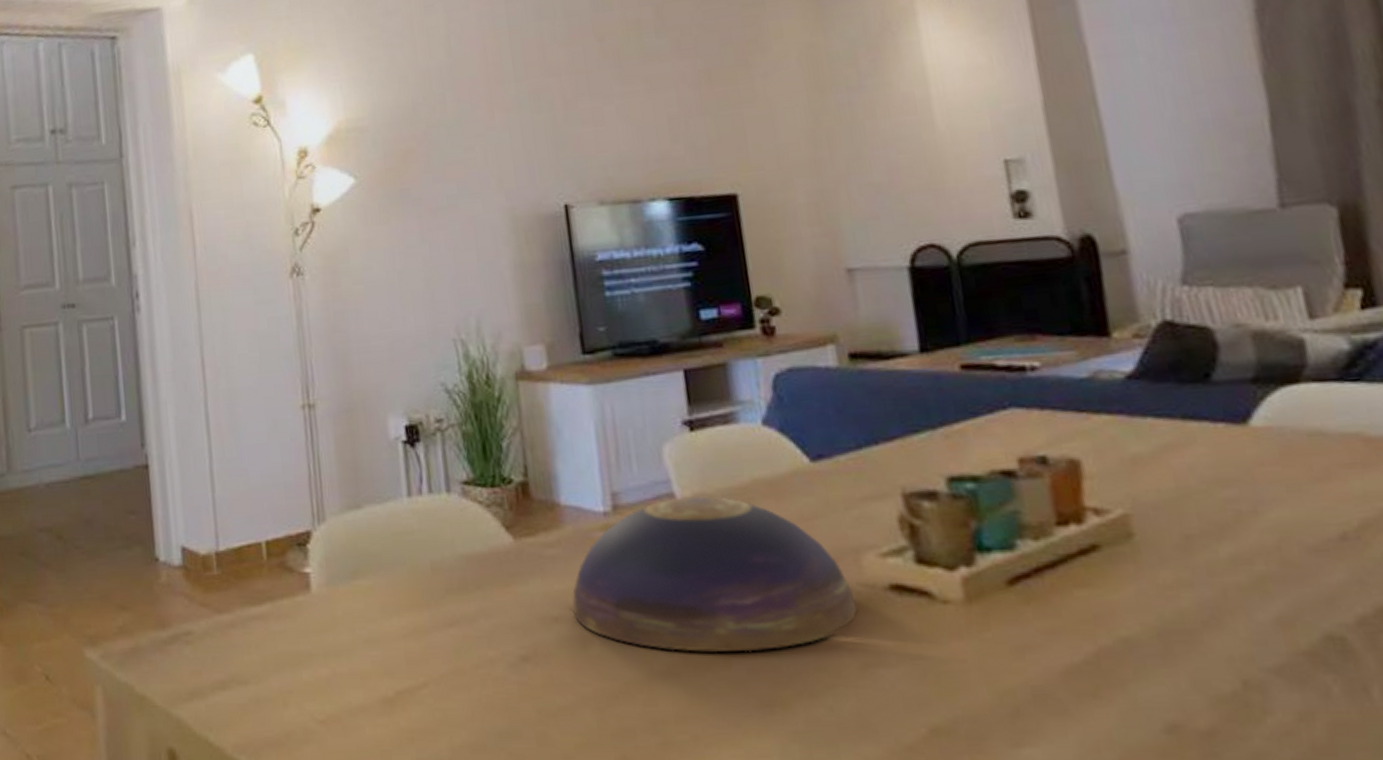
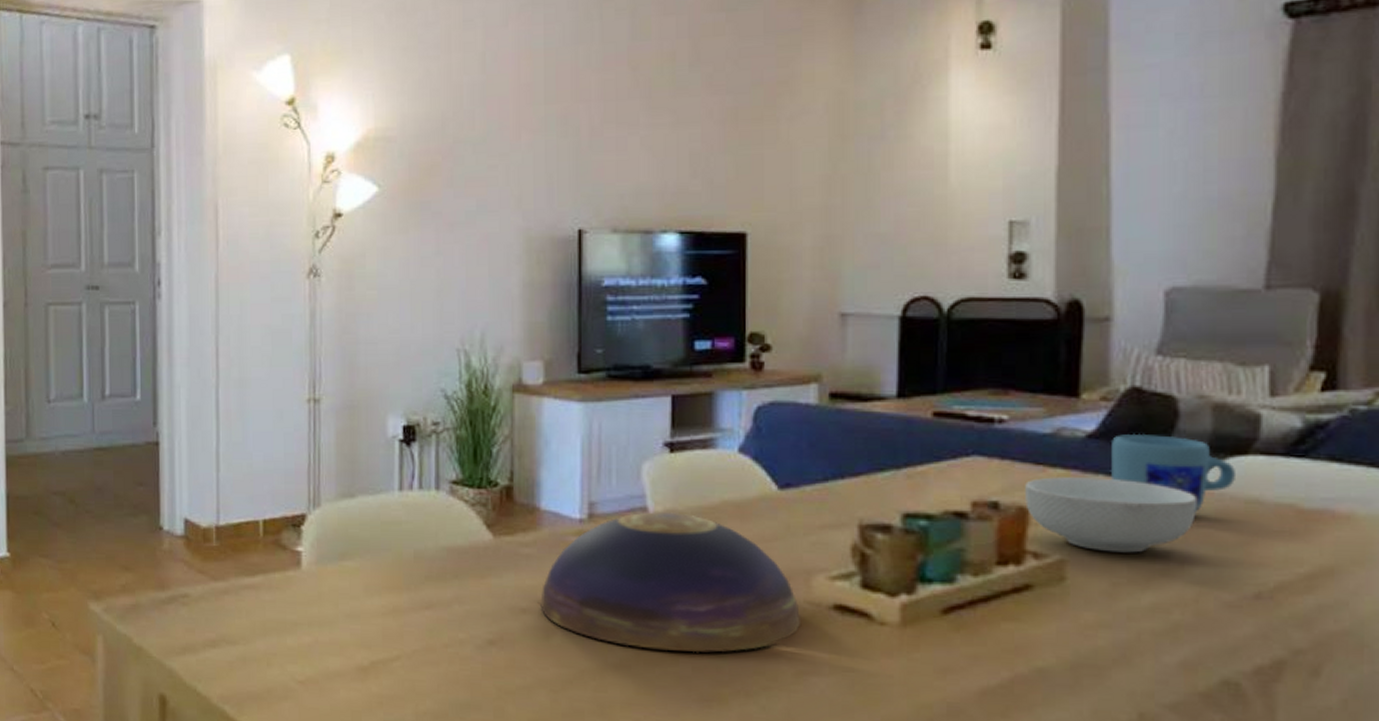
cereal bowl: none [1071,420,1259,502] -> present [1025,477,1198,553]
mug: none [1153,369,1292,450] -> present [1110,433,1235,512]

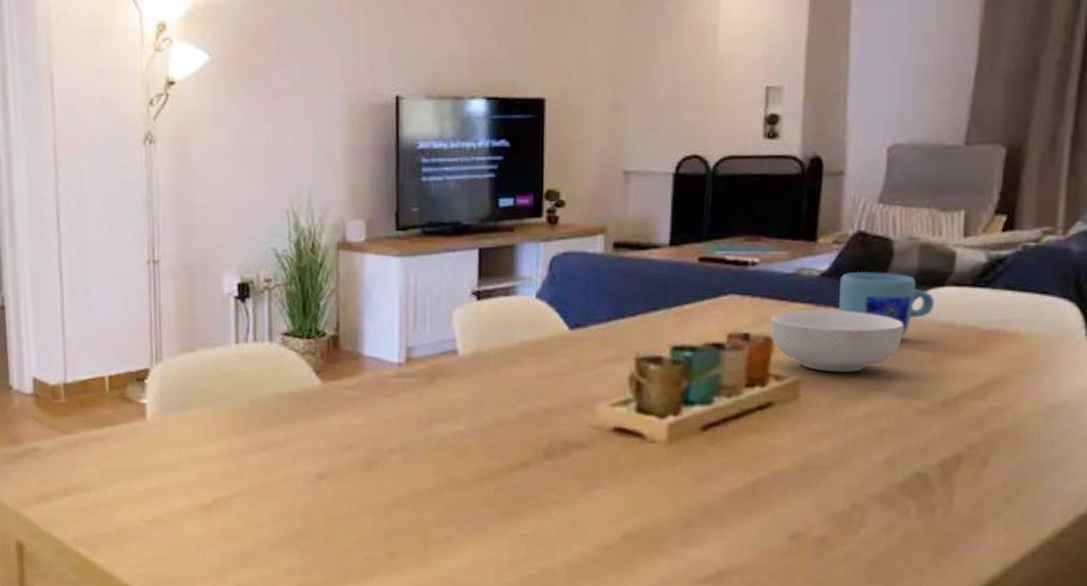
decorative bowl: present [540,511,800,653] -> none [364,352,586,475]

